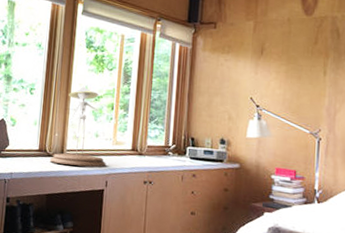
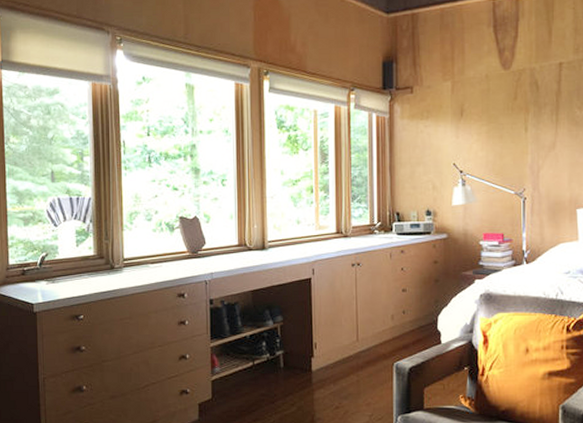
desk lamp: present [50,86,107,168] -> none [251,171,312,257]

